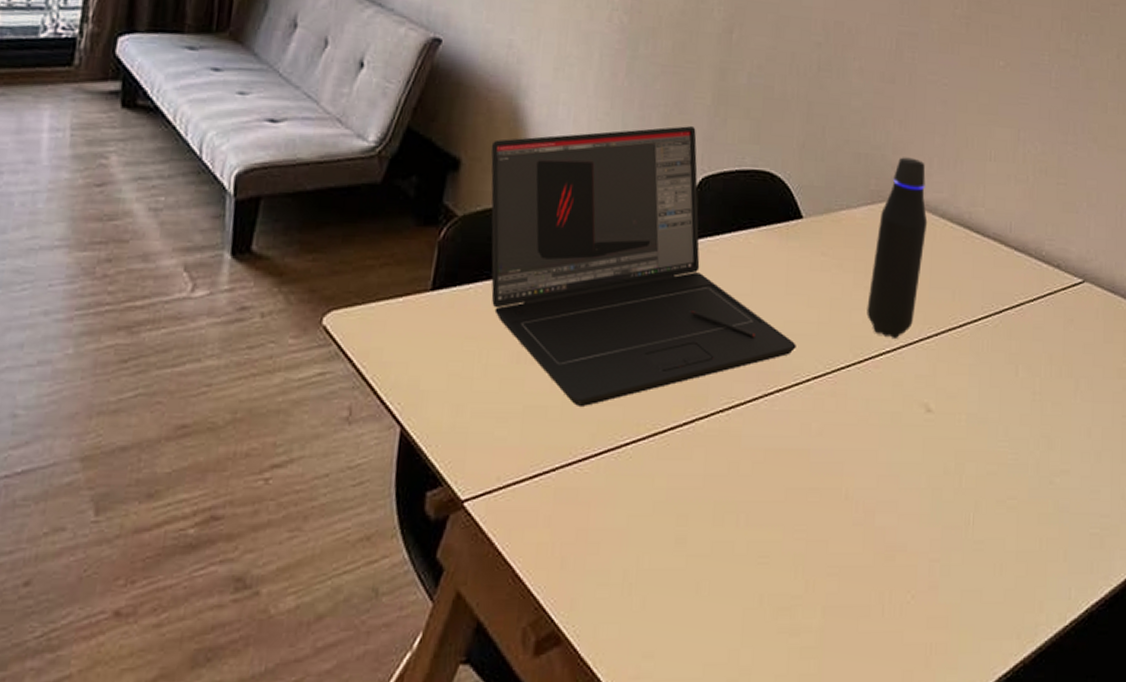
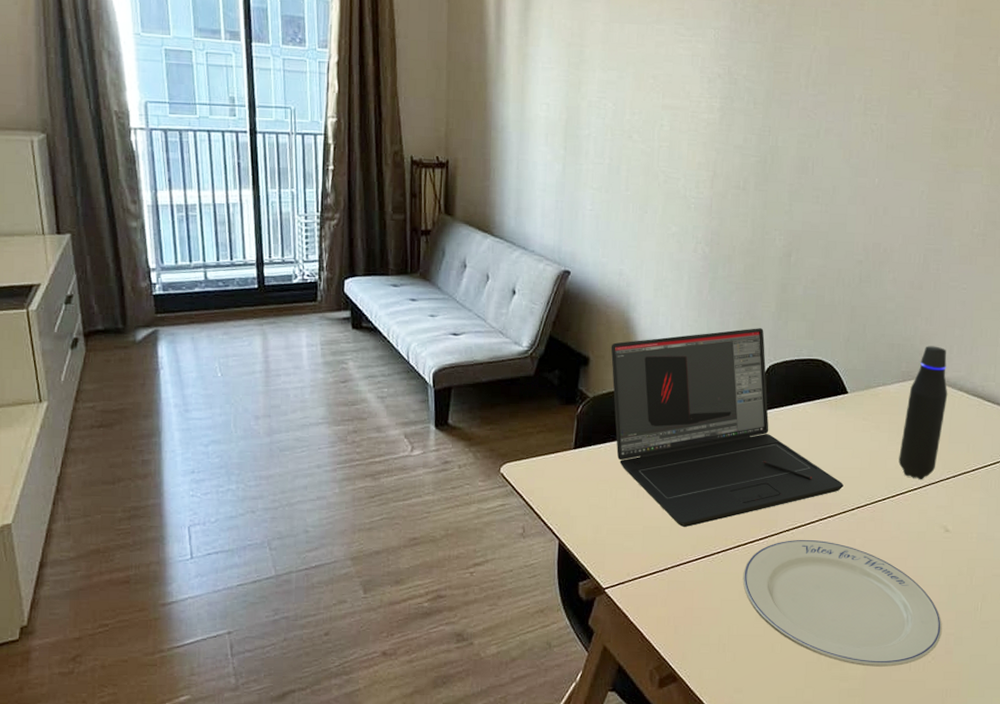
plate: none [659,423,924,612] -> present [742,539,942,667]

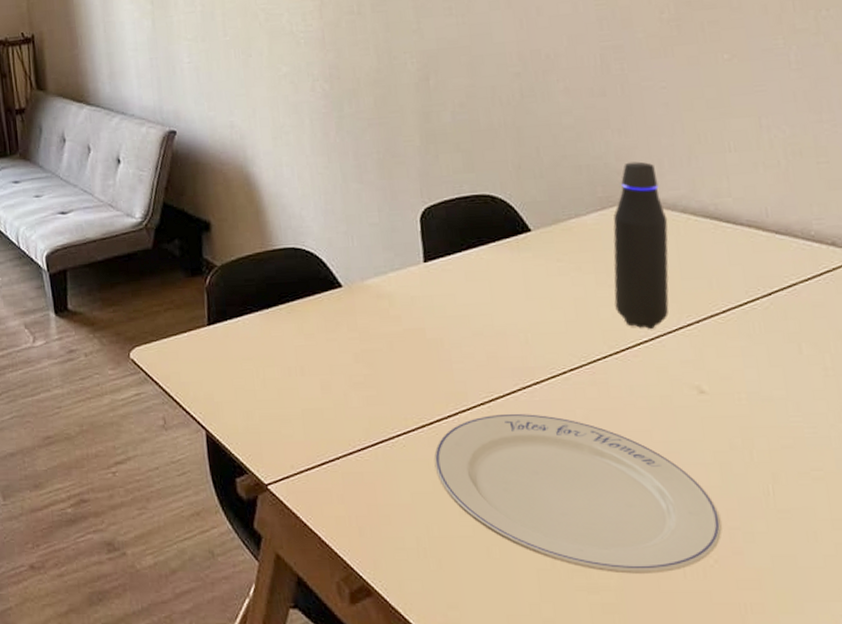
laptop: present [611,328,844,527] -> none [233,166,547,407]

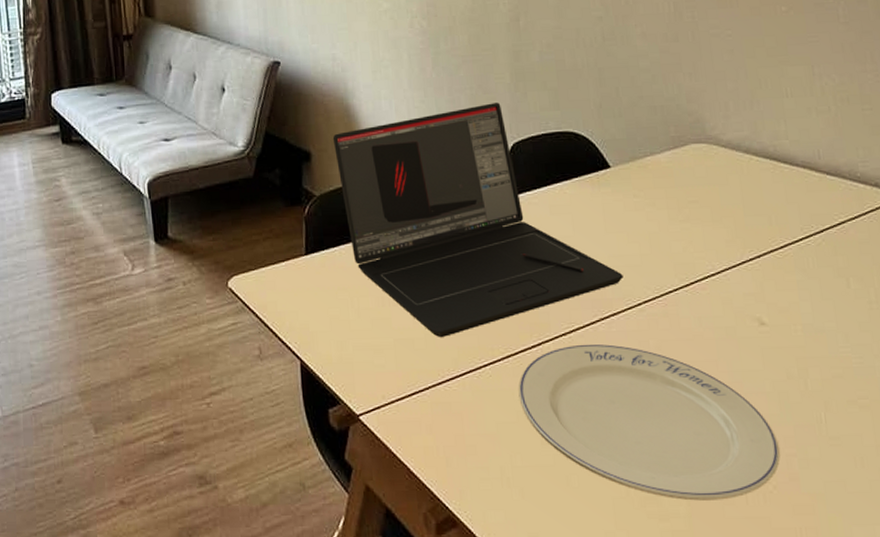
laptop: none [233,166,547,407] -> present [332,102,624,337]
water bottle: present [613,161,669,330] -> none [684,104,734,264]

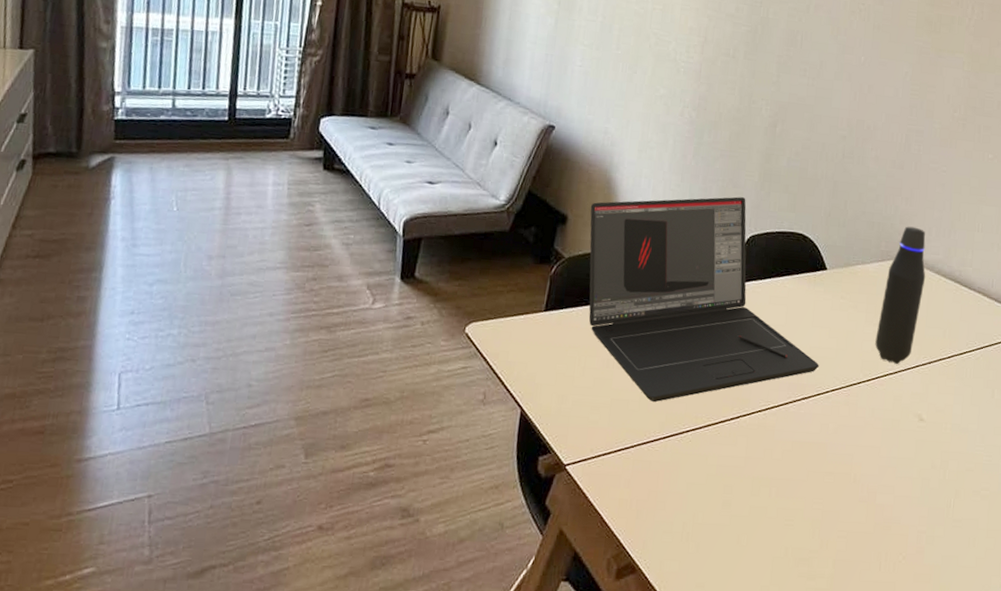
plate: present [518,344,781,501] -> none [711,421,914,566]
water bottle: none [684,104,734,264] -> present [875,226,926,365]

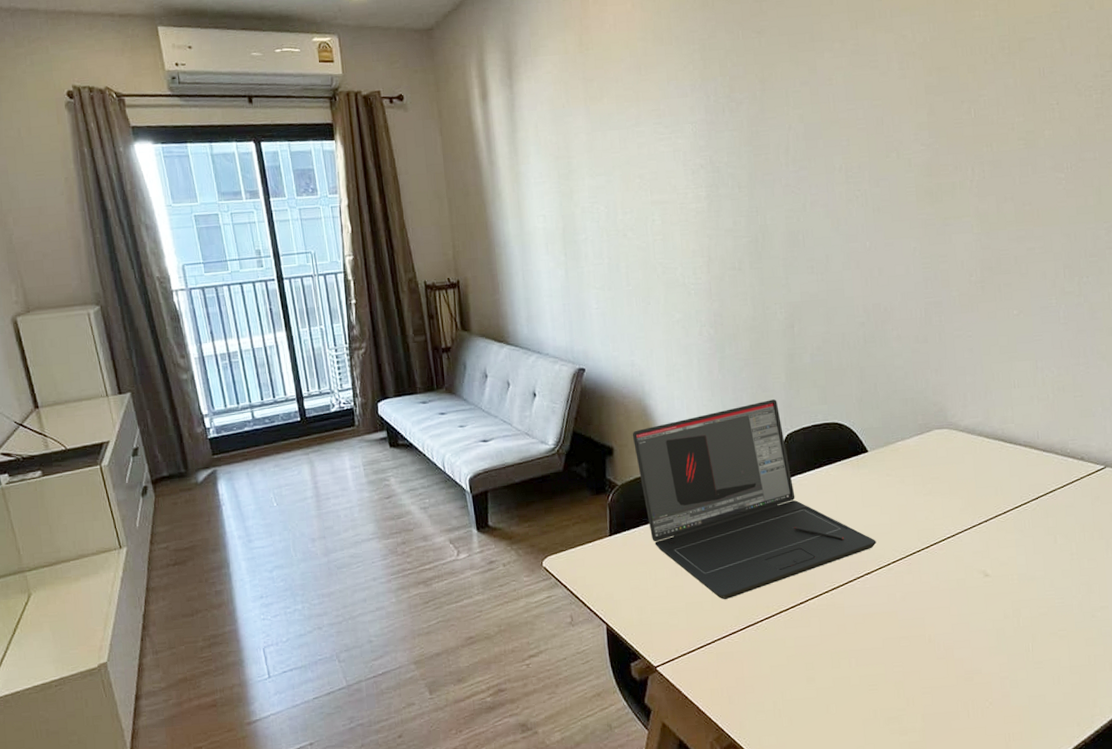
water bottle: present [875,226,926,365] -> none [927,395,968,529]

